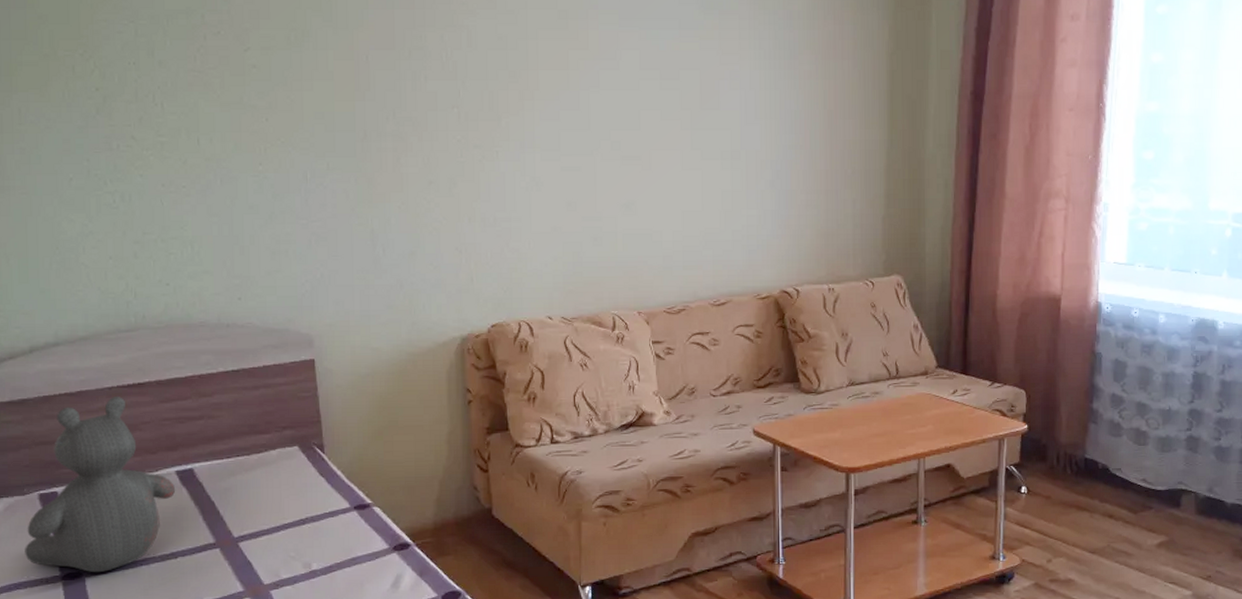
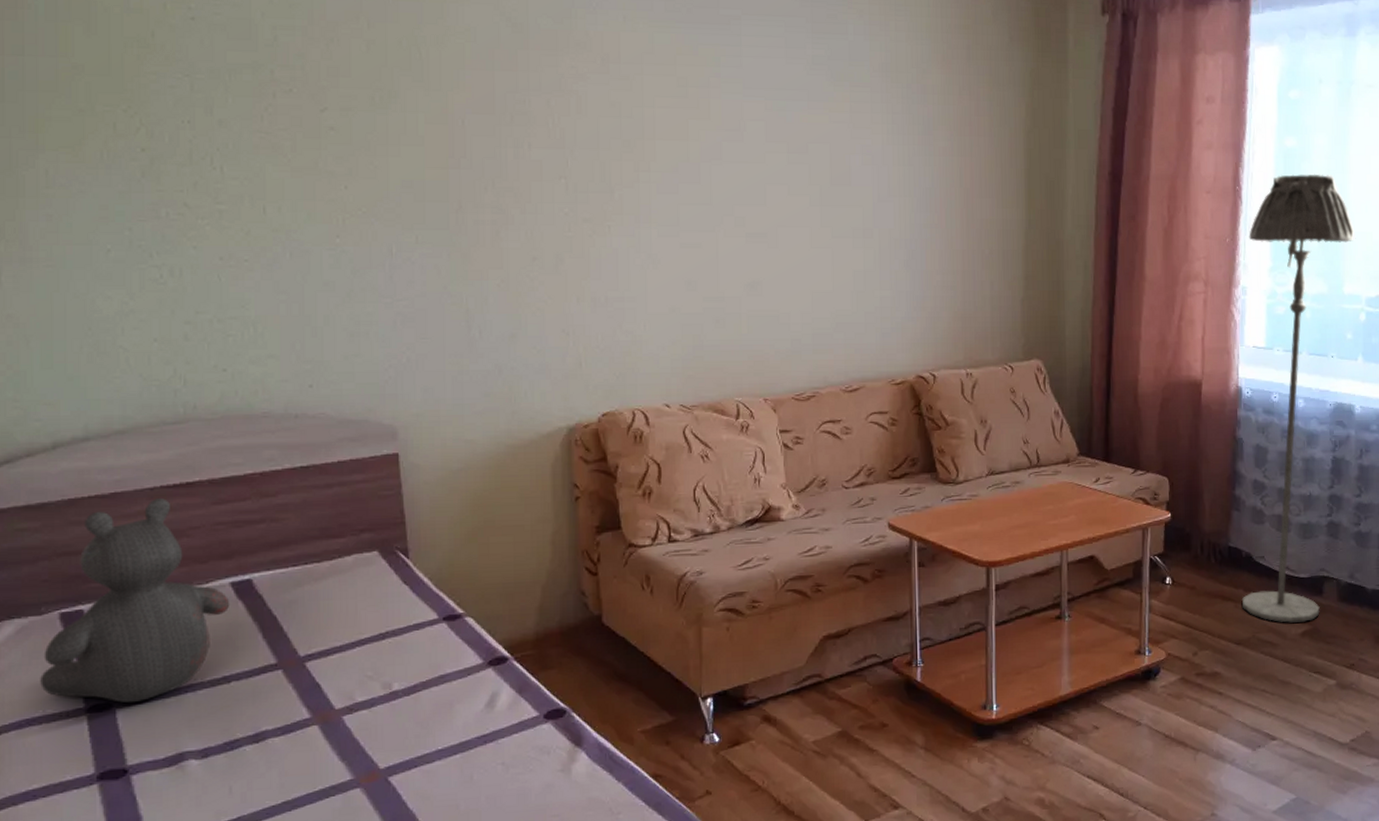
floor lamp: none [1098,89,1224,534] -> present [1242,173,1356,623]

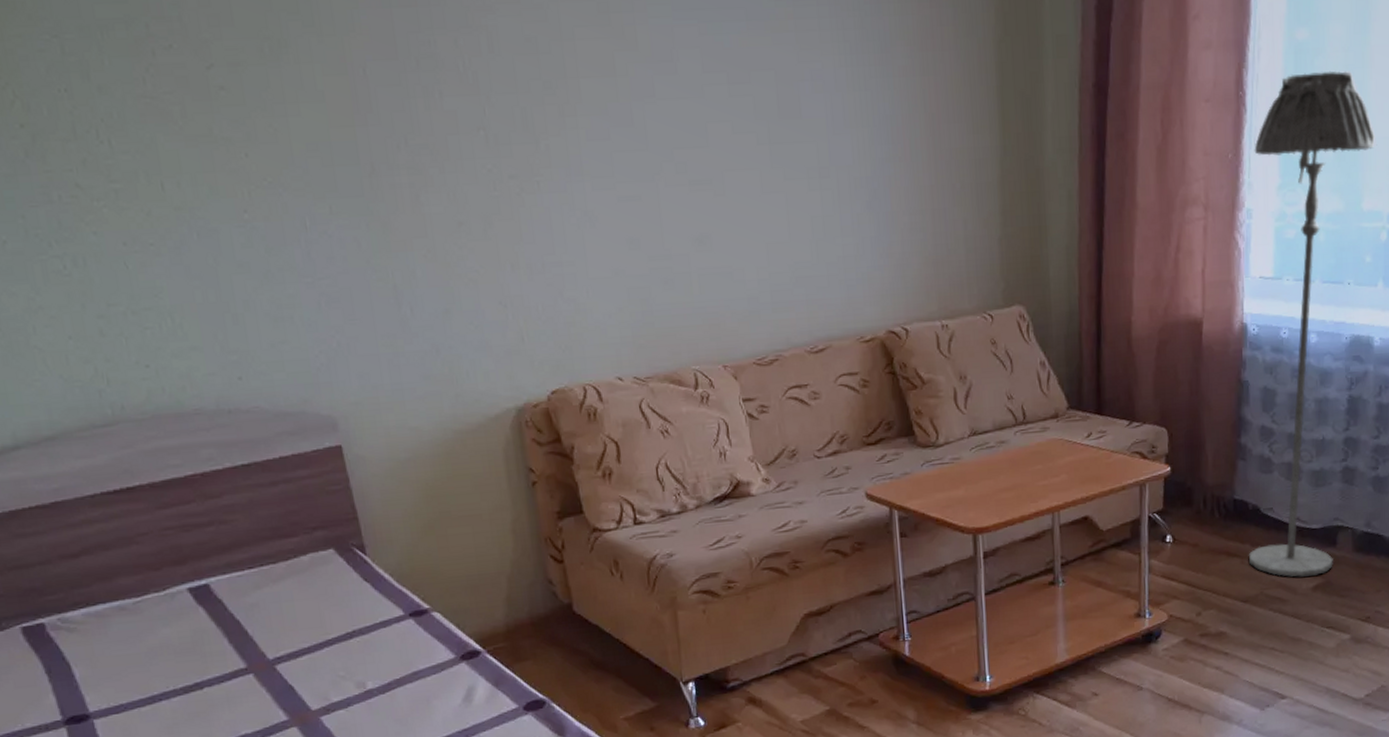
teddy bear: present [40,498,230,704] -> none [12,505,191,714]

